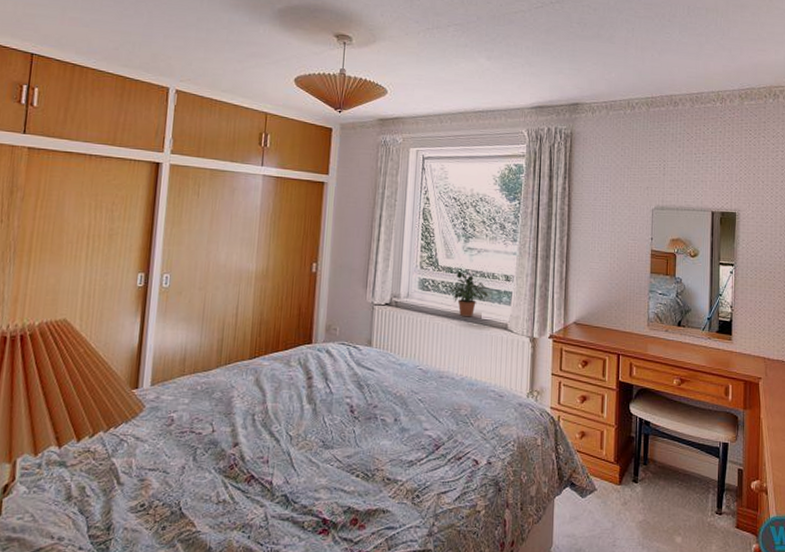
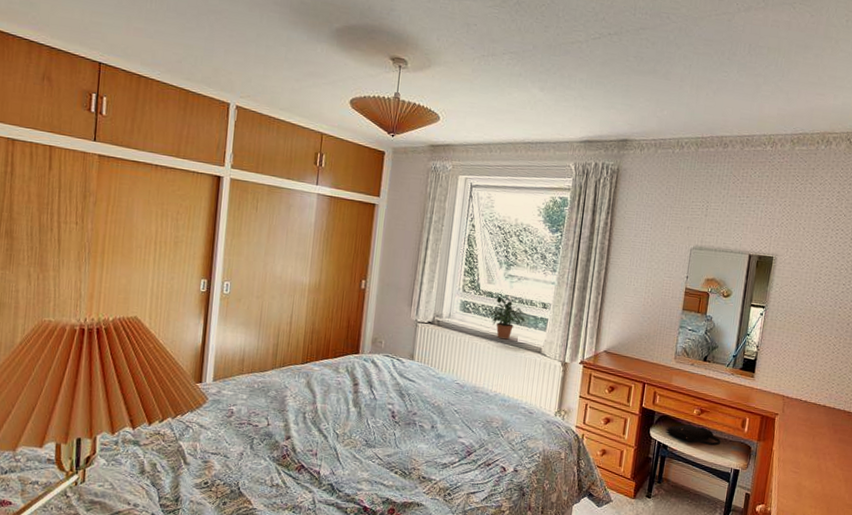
handbag: none [646,396,706,418] -> present [665,424,721,446]

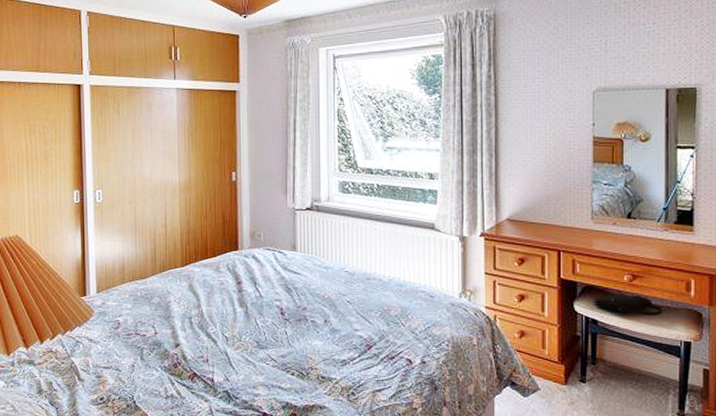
potted plant: present [490,296,527,340] -> none [372,172,413,218]

